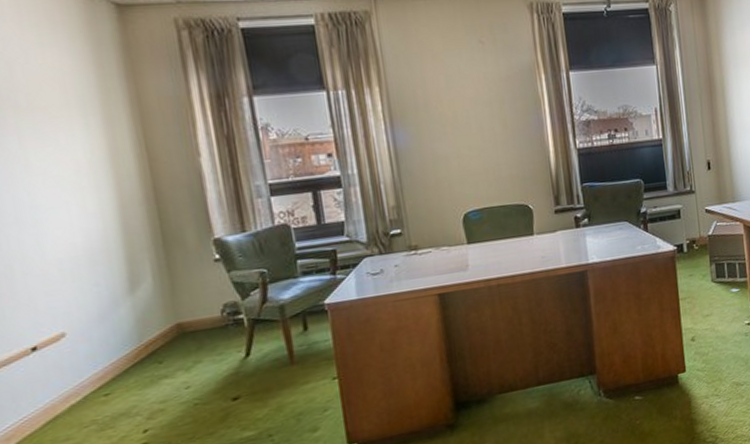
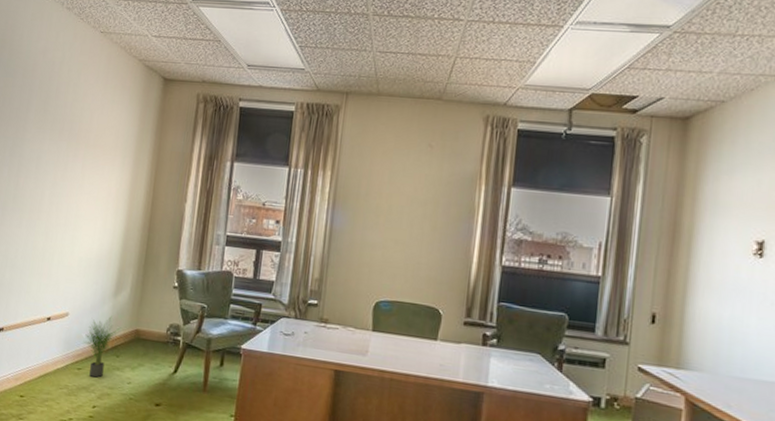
potted plant: none [101,317,153,399] -> present [83,315,120,378]

